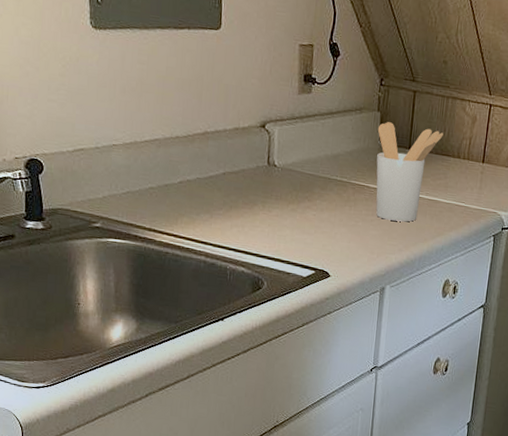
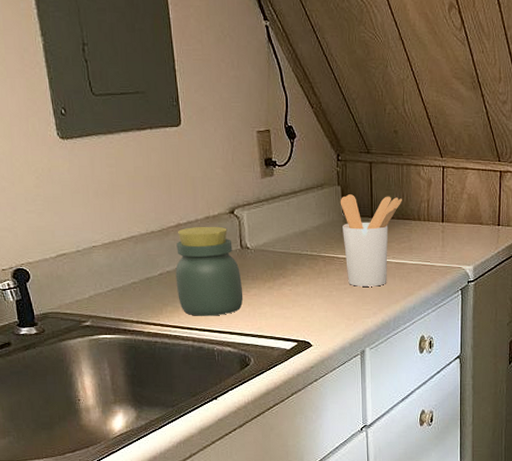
jar: none [195,136,265,233] -> present [175,226,243,316]

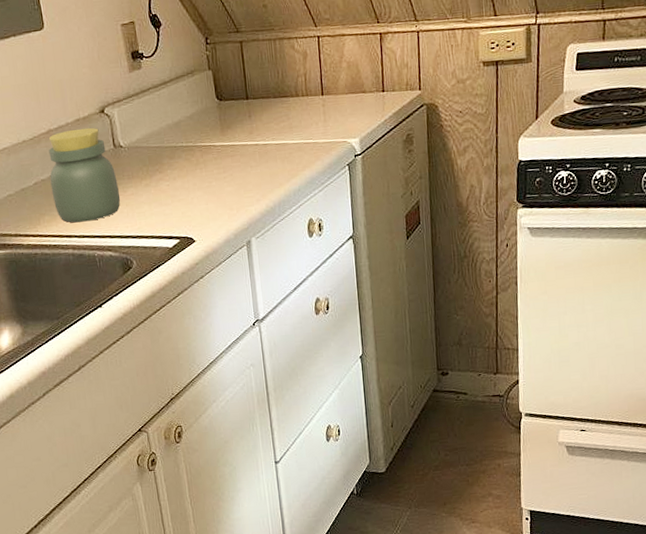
utensil holder: present [340,194,402,287] -> none [212,74,278,174]

